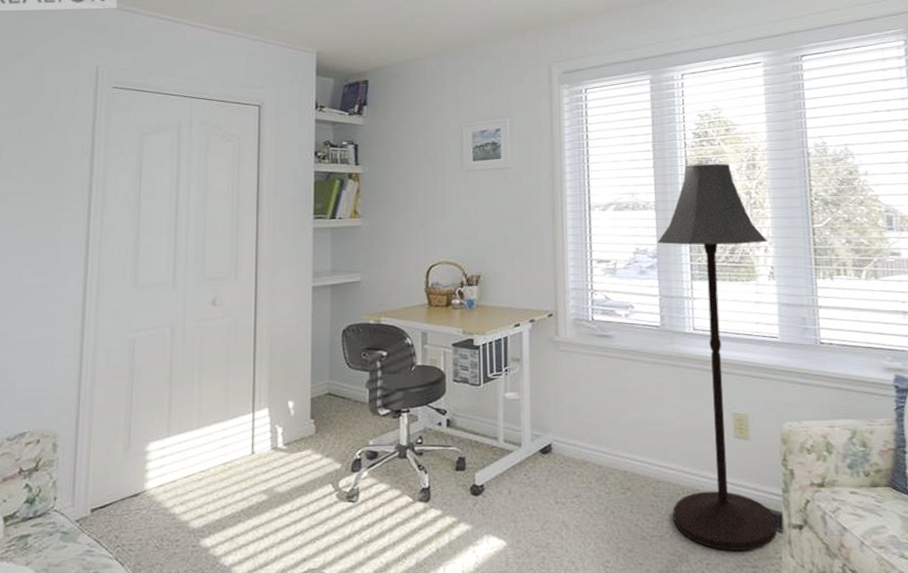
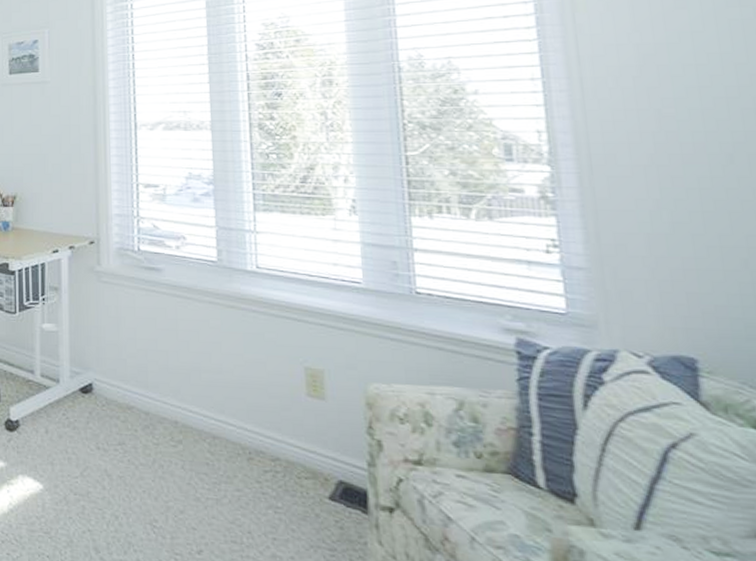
floor lamp: present [657,163,778,551] -> none [213,78,362,530]

